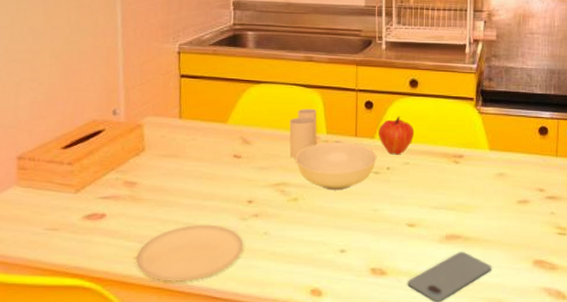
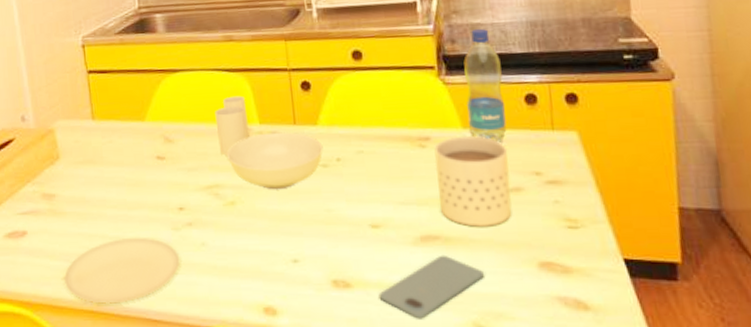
fruit: present [378,116,415,155] -> none [320,96,366,143]
mug: none [464,156,521,231] -> present [434,135,512,228]
bottle: none [494,71,524,164] -> present [463,28,507,143]

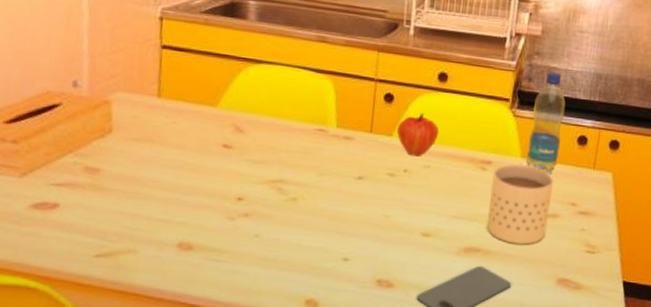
plate: present [63,237,180,305] -> none [95,221,230,287]
cup: present [215,95,250,156] -> none [291,96,327,153]
bowl: present [226,132,323,189] -> none [297,136,394,191]
fruit: none [320,96,366,143] -> present [396,113,440,157]

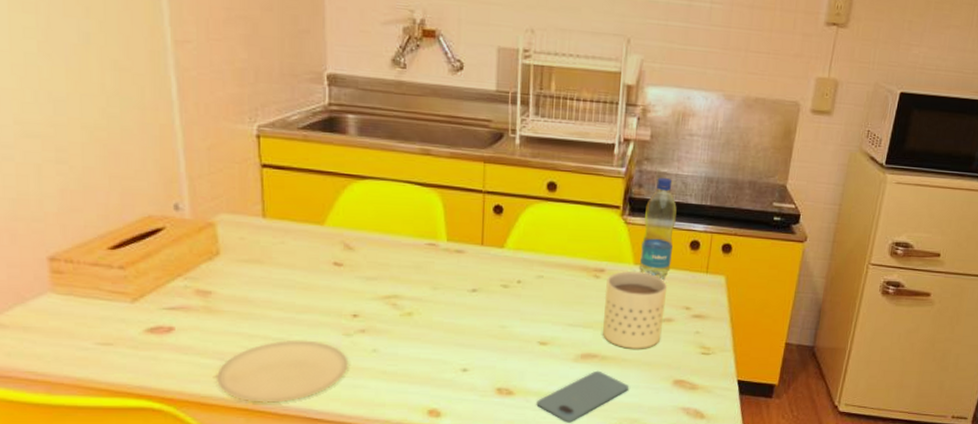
plate: none [95,221,230,287] -> present [215,339,349,404]
fruit: present [396,113,440,157] -> none [508,223,551,267]

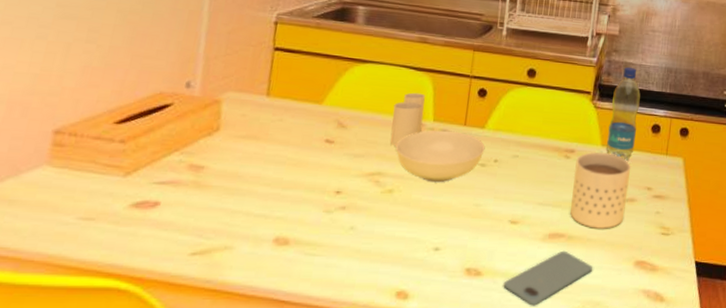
plate: present [215,339,349,404] -> none [190,216,326,284]
cup: none [402,210,436,268] -> present [389,92,425,147]
bowl: none [409,250,506,304] -> present [395,130,485,182]

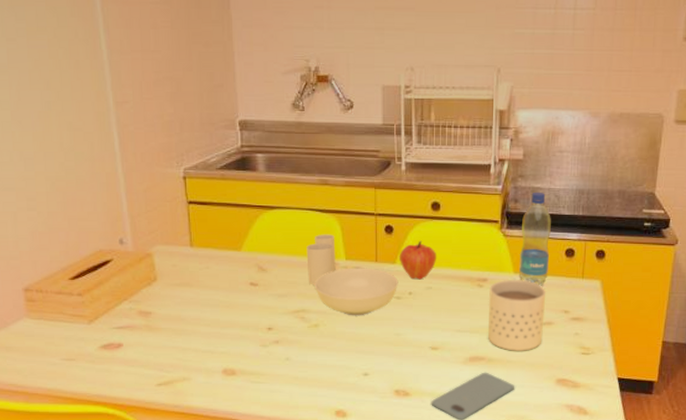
fruit: none [488,106,528,147] -> present [399,240,437,280]

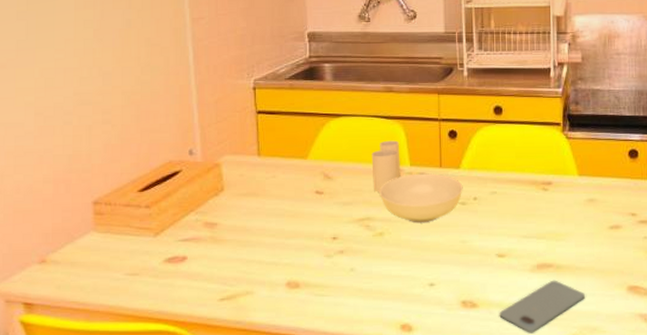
fruit: present [399,240,437,280] -> none [463,145,501,185]
mug: present [488,279,546,352] -> none [554,182,612,258]
bottle: present [518,191,551,286] -> none [583,93,613,188]

